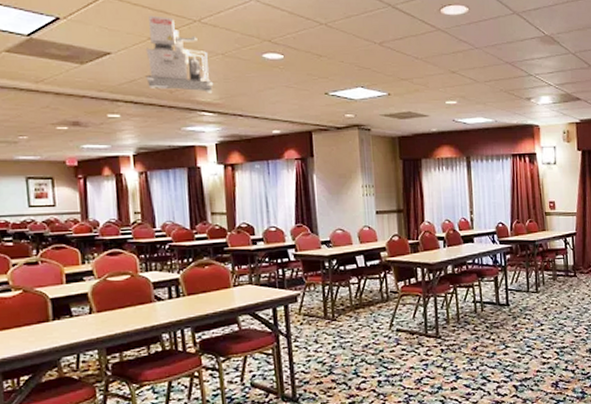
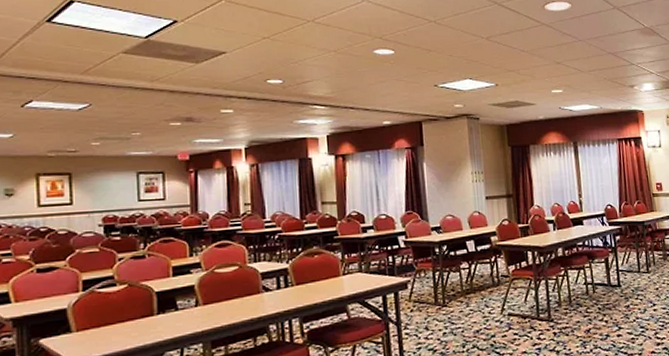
projector: present [145,15,214,94] -> none [260,17,326,88]

